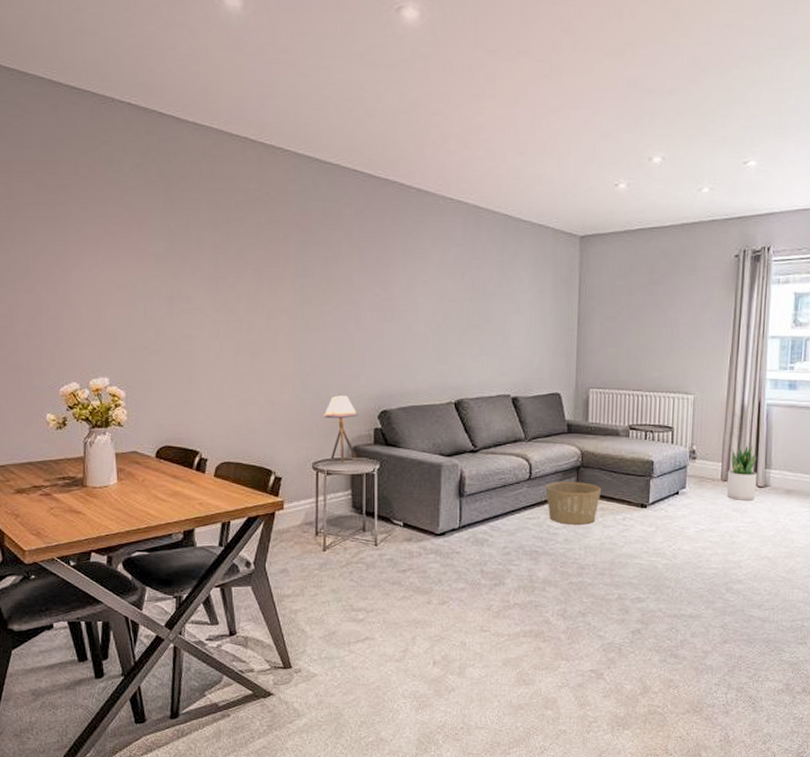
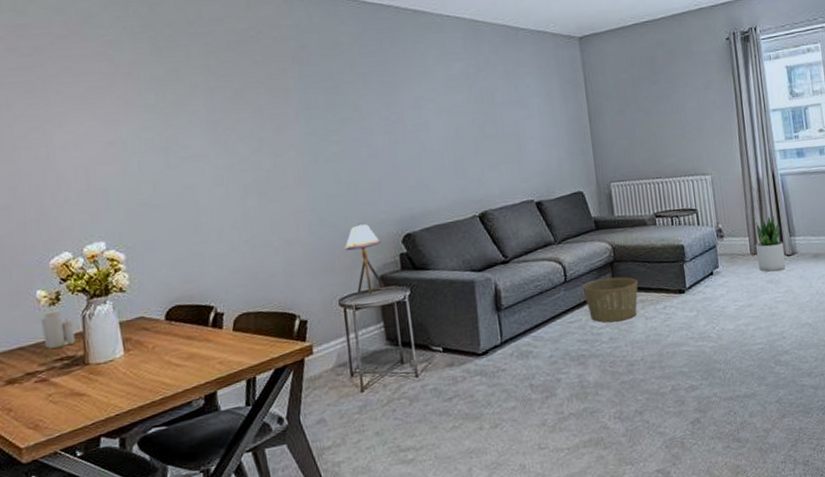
candle: none [49,431,77,467] -> present [41,307,76,349]

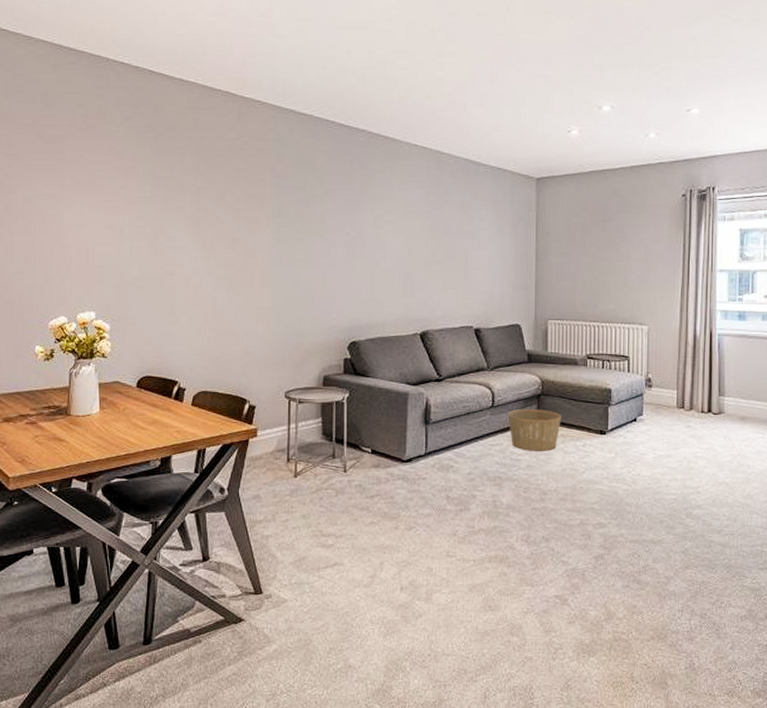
candle: present [41,307,76,349] -> none [37,362,62,397]
table lamp: present [344,223,385,295] -> none [295,326,329,392]
planter: present [755,216,786,272] -> none [682,373,711,427]

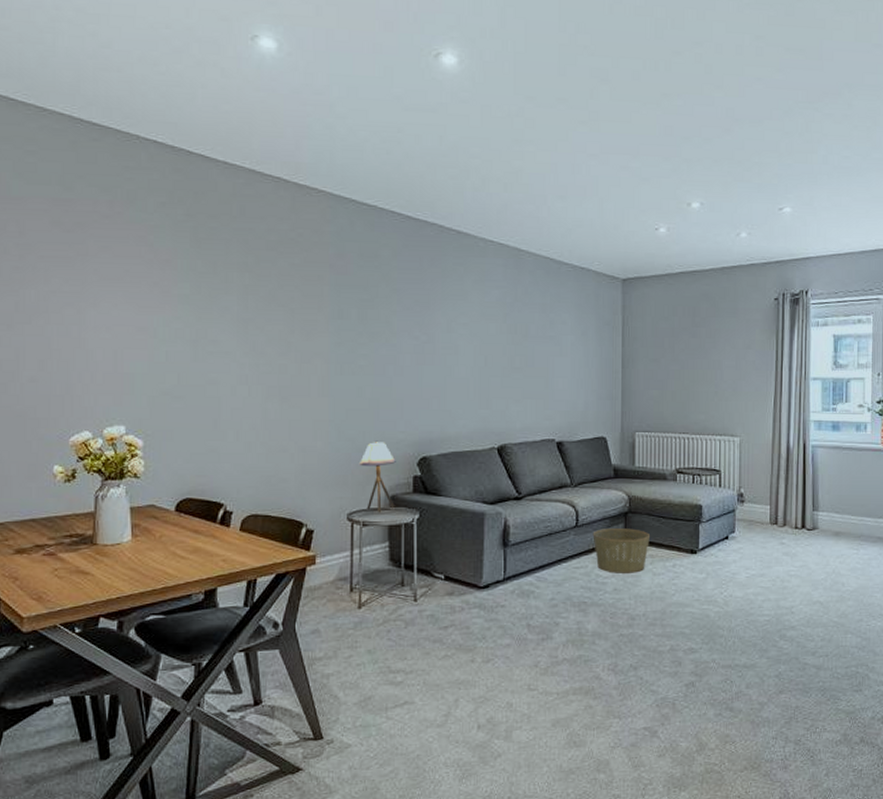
table lamp: none [295,326,329,392] -> present [358,440,396,513]

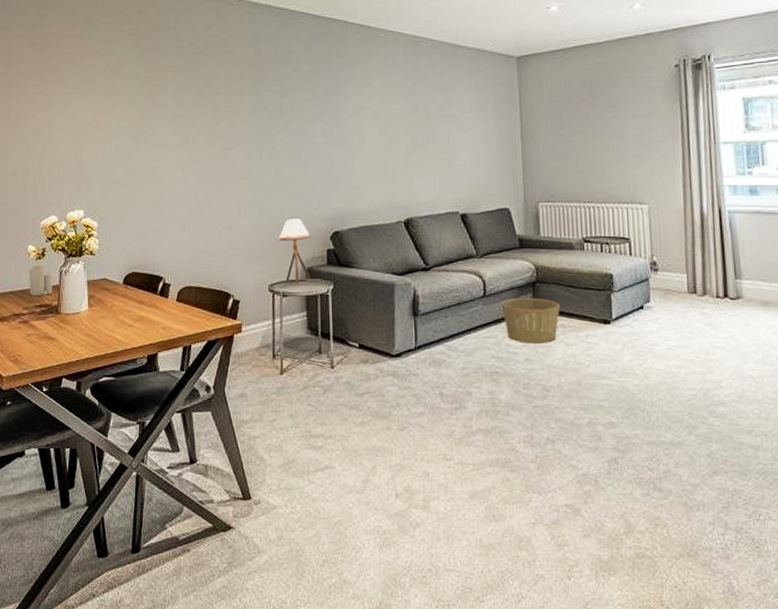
candle: none [56,484,86,524] -> present [29,261,53,296]

